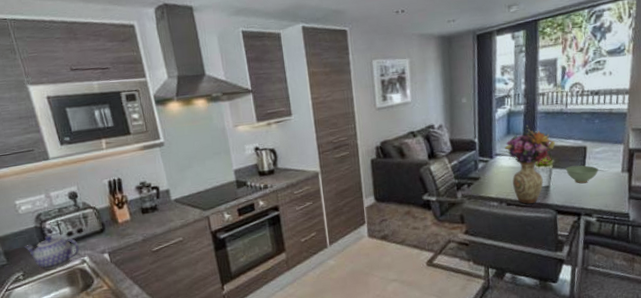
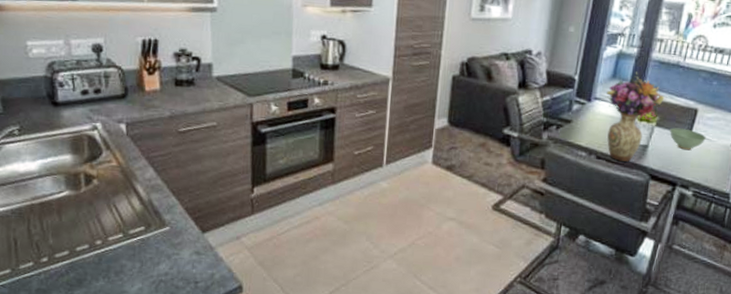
teapot: present [24,235,80,269] -> none [27,89,94,130]

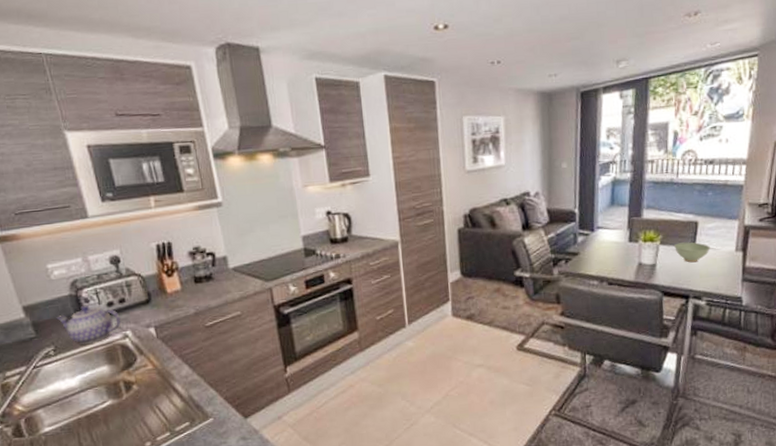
teapot: none [27,89,94,130] -> present [56,305,122,344]
flower arrangement: present [605,71,667,162] -> none [607,195,666,284]

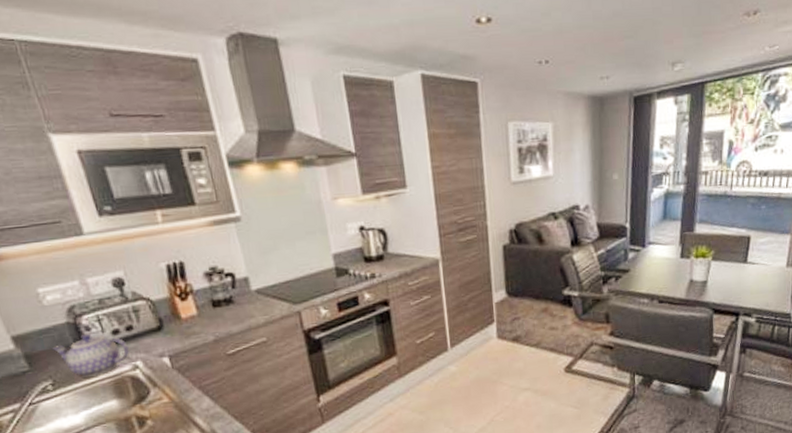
bowl: present [674,242,710,263] -> none [726,257,762,279]

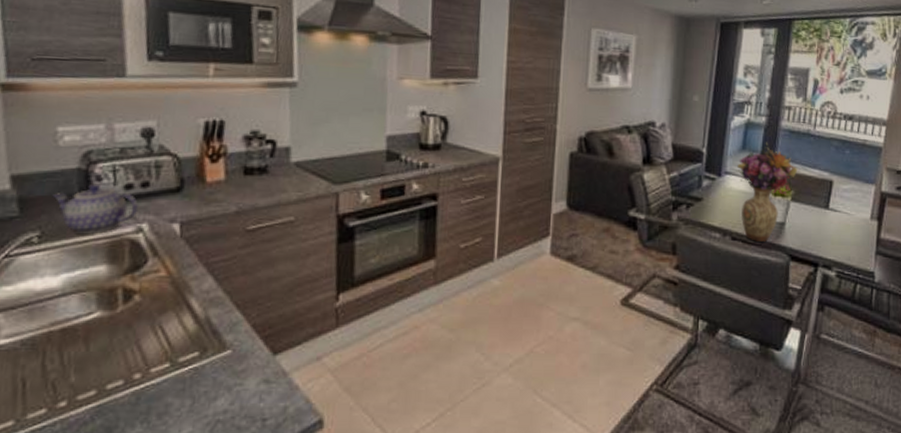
flower arrangement: none [659,208,719,301] -> present [736,142,800,242]

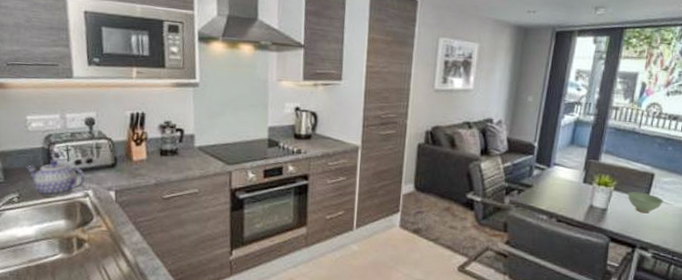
flower arrangement: present [736,142,800,242] -> none [564,138,624,225]
bowl: none [806,202,844,226] -> present [628,191,663,214]

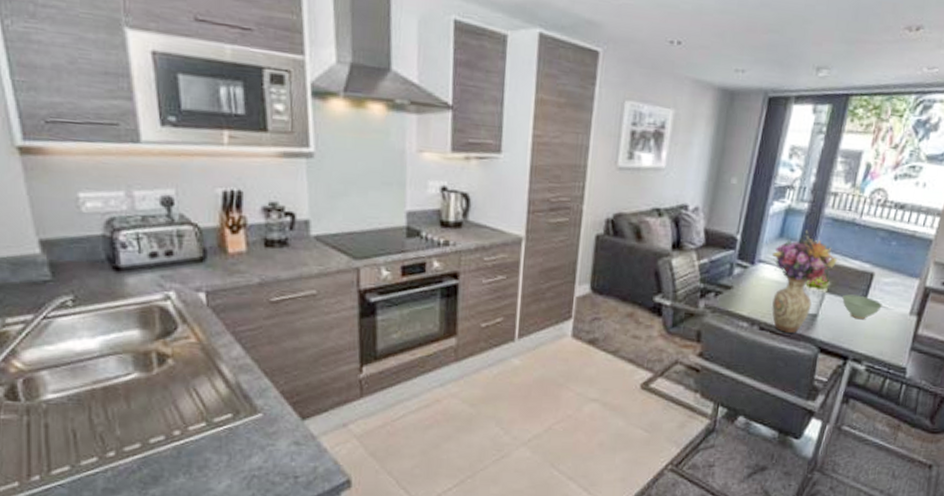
teapot: present [26,159,86,197] -> none [81,250,165,300]
flower arrangement: none [564,138,624,225] -> present [770,230,840,333]

